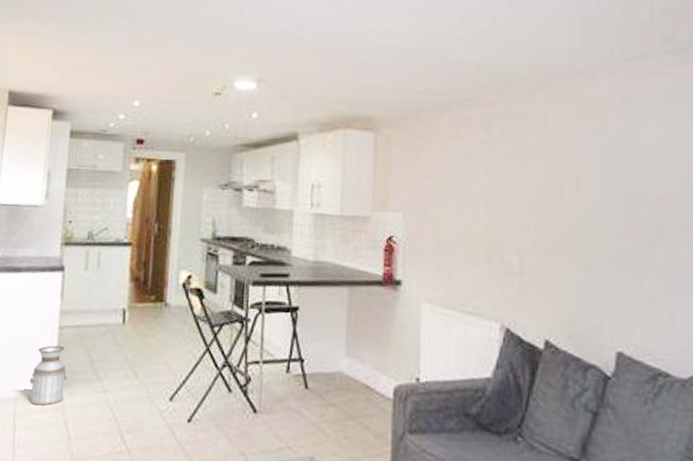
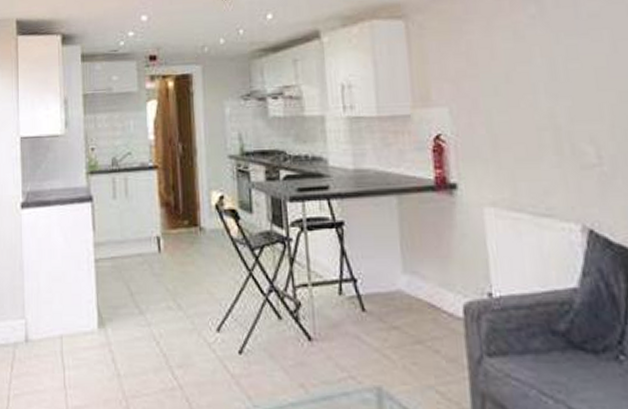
planter: present [29,345,68,406] -> none [72,279,110,343]

